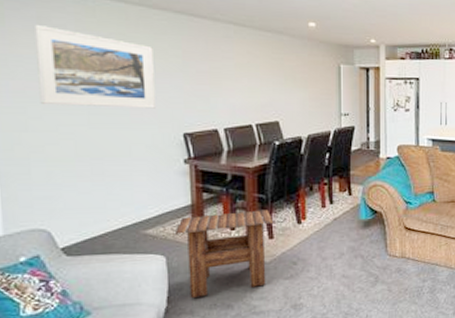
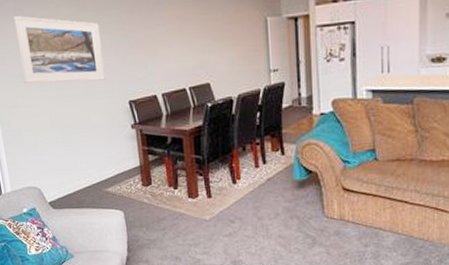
side table: present [174,209,274,298] -> none [128,170,211,248]

